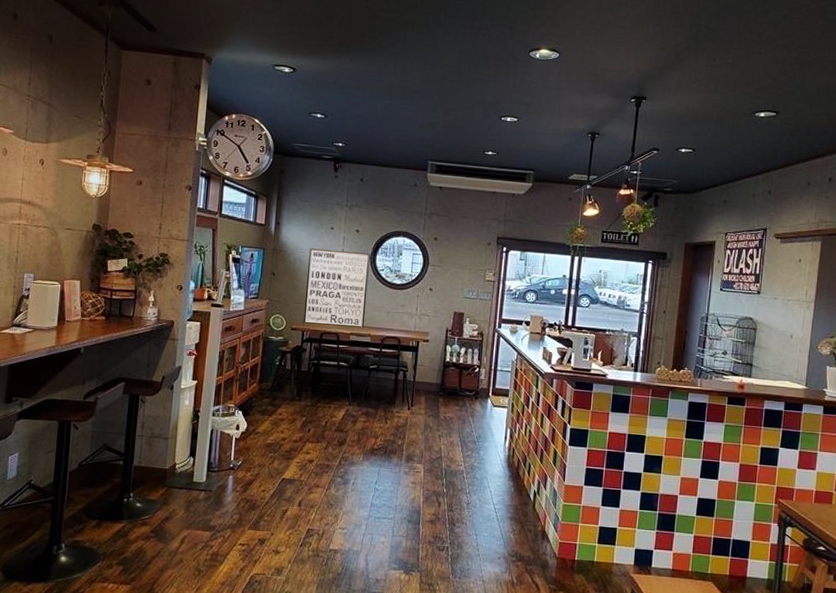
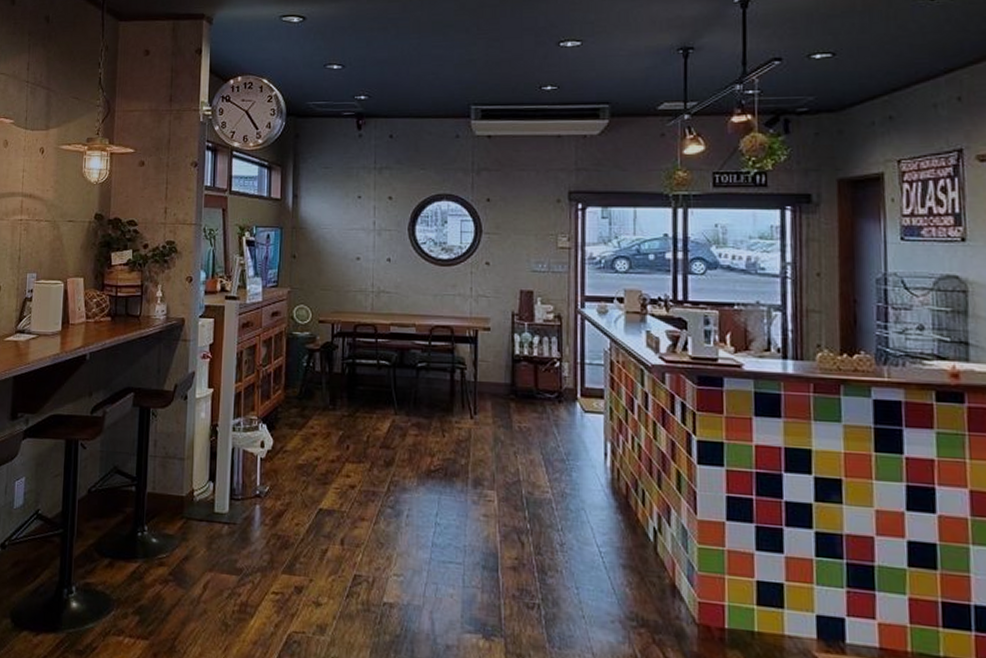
wall art: present [303,248,370,328] -> none [332,222,408,317]

